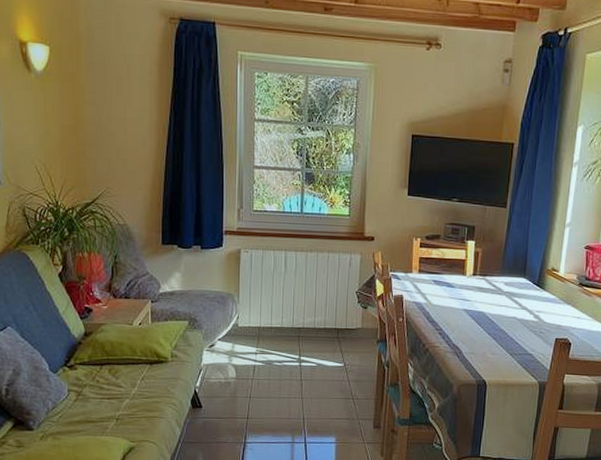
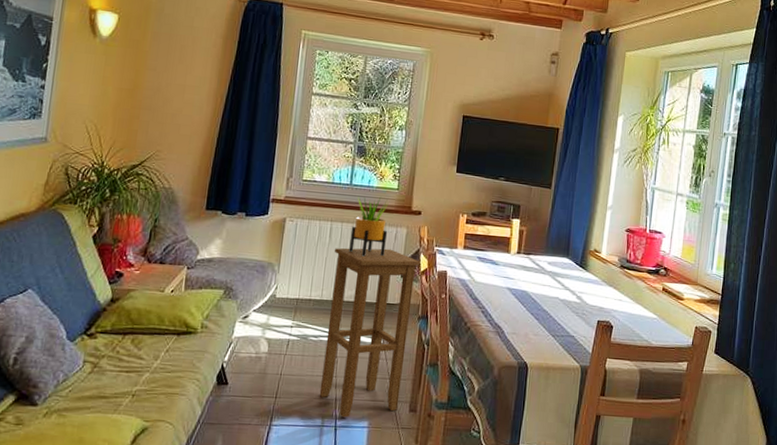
stool: none [288,275,376,435] -> present [319,248,421,418]
potted plant: none [305,225,342,284] -> present [349,197,389,257]

